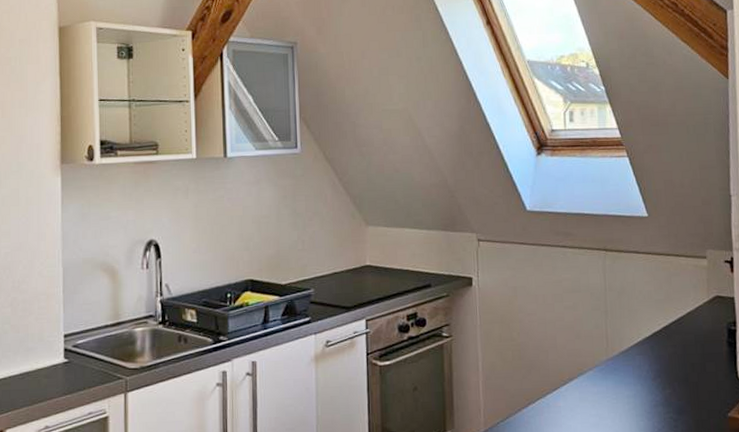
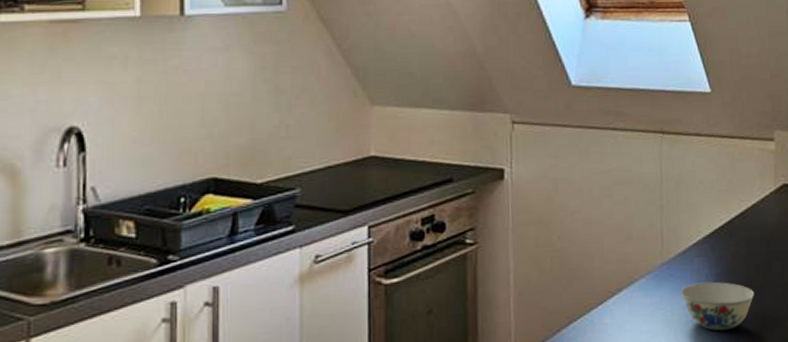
bowl: none [624,376,690,419] -> present [680,281,754,331]

